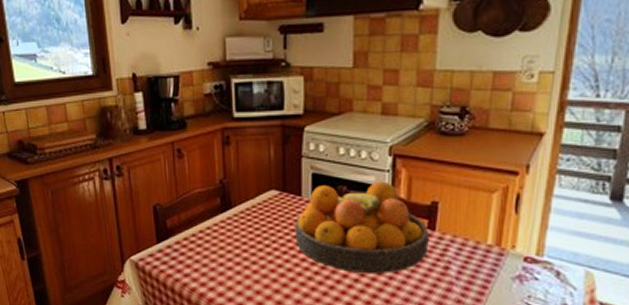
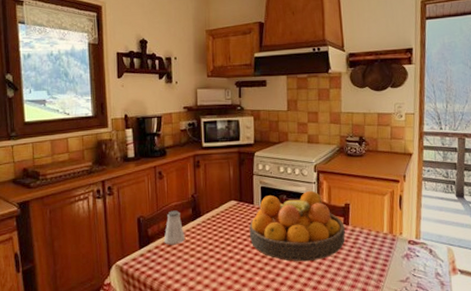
saltshaker: none [185,199,212,241] -> present [163,210,185,245]

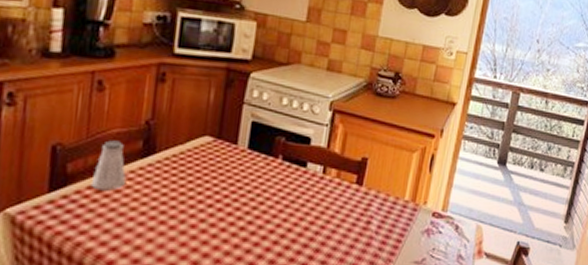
fruit bowl: present [249,190,345,262] -> none [224,134,357,230]

